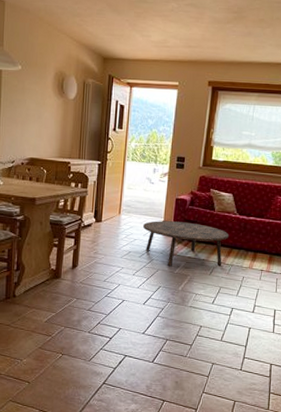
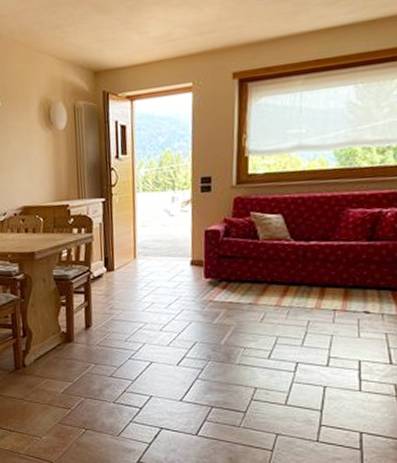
coffee table: present [142,220,229,266] -> none [165,258,283,315]

